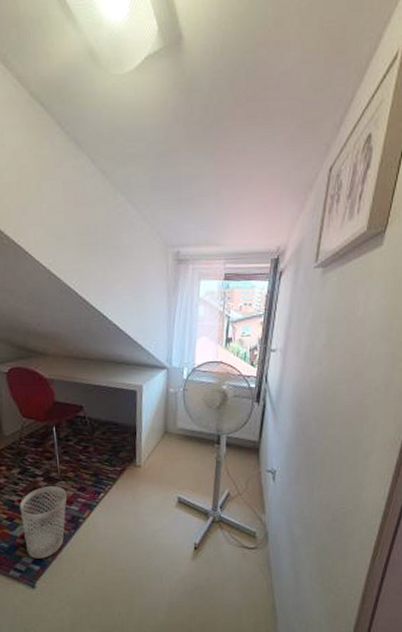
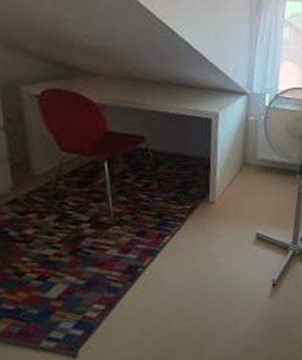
wastebasket: present [20,486,67,559] -> none [56,232,123,323]

